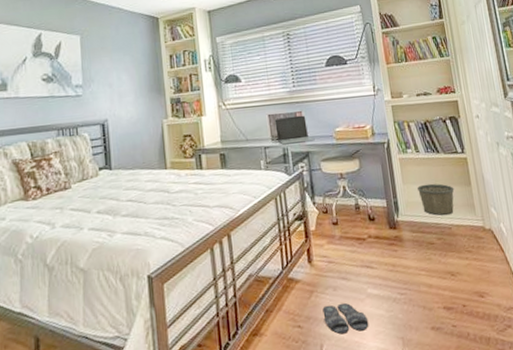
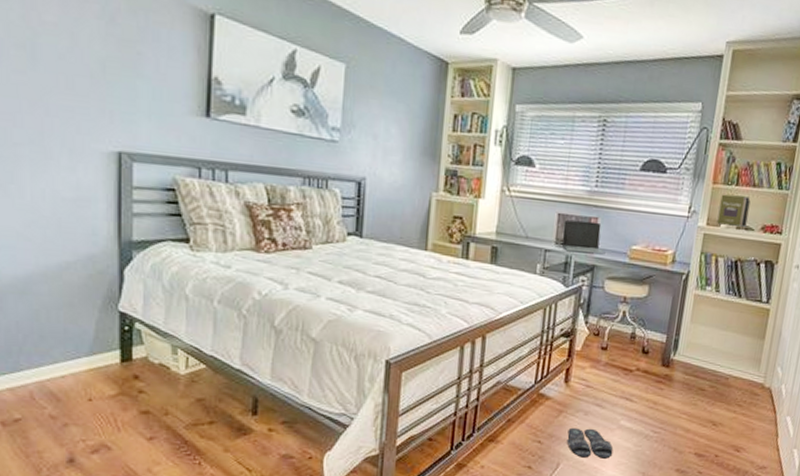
books: none [396,68,424,96] -> present [717,194,751,227]
basket: present [417,183,454,216] -> none [704,327,745,364]

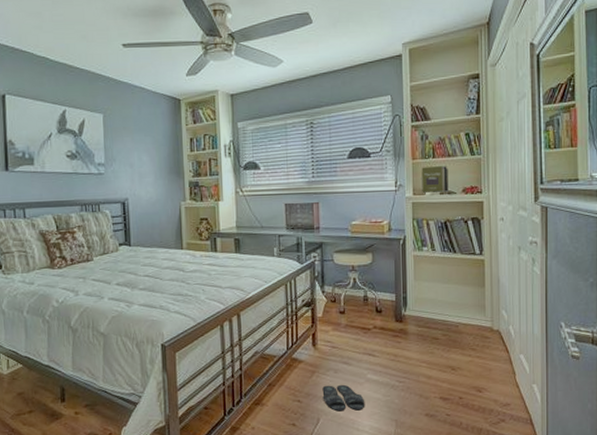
laptop: present [562,220,606,255] -> none [291,206,330,234]

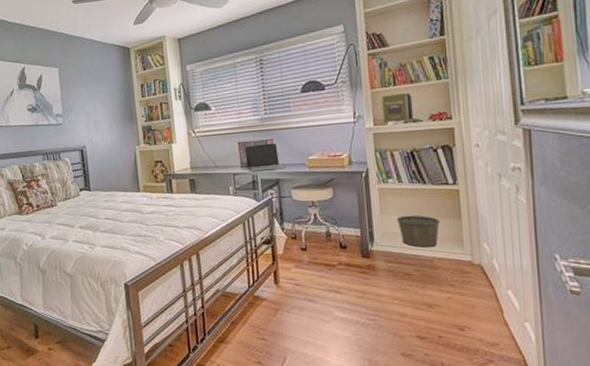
laptop: none [291,206,330,234] -> present [244,143,286,172]
slippers: present [322,384,365,412] -> none [287,322,334,350]
basket: none [429,282,467,313] -> present [397,215,440,248]

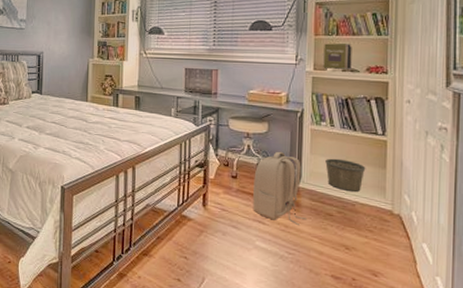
laptop: present [244,143,286,172] -> none [190,73,227,99]
backpack: none [324,216,384,291] -> present [253,151,306,226]

